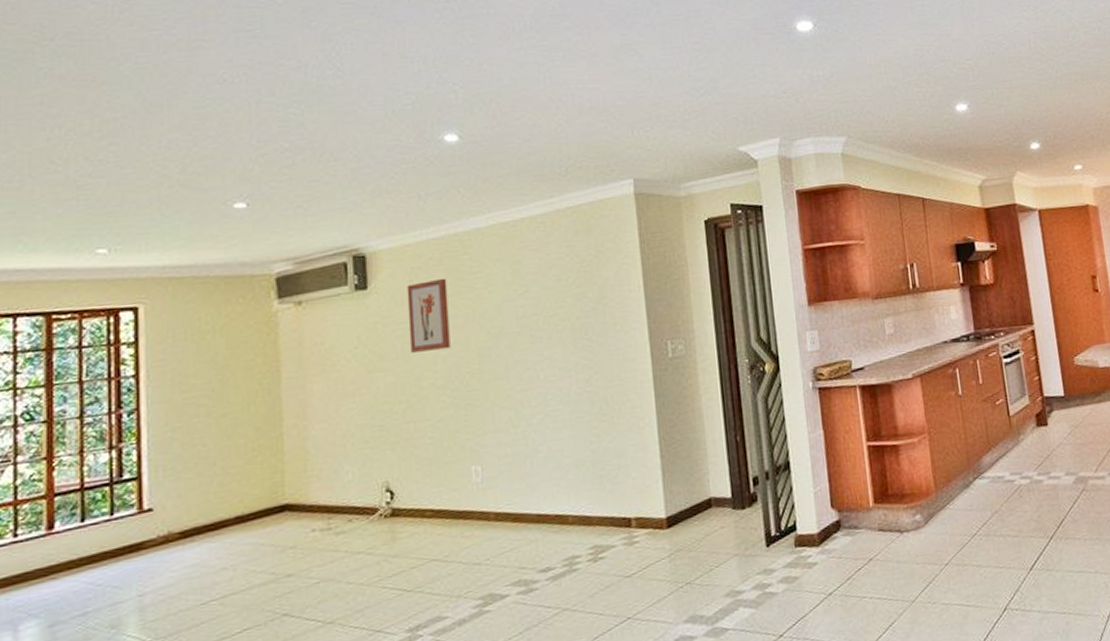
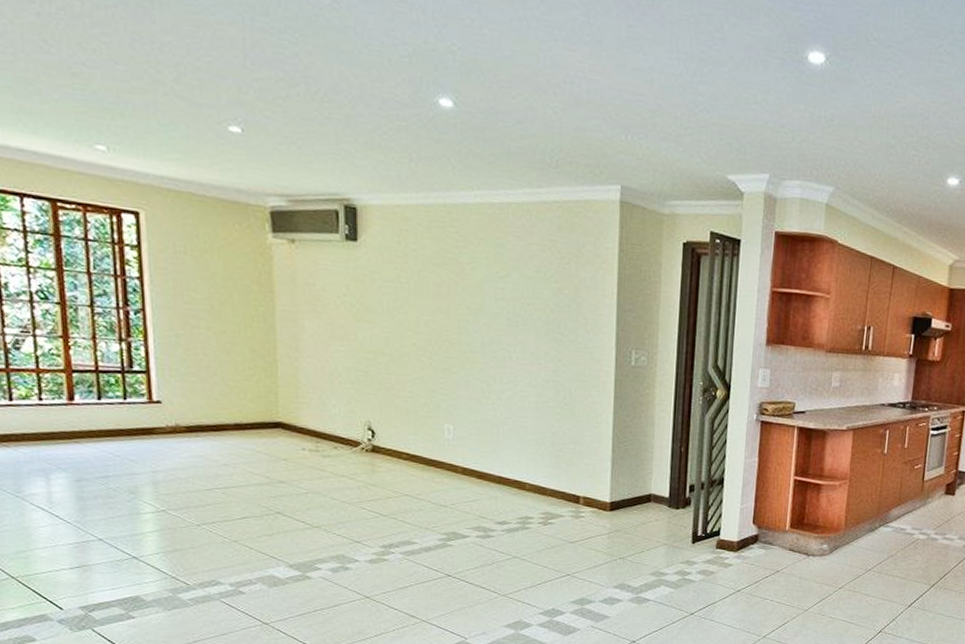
wall art: present [407,278,451,353] -> none [395,245,433,314]

